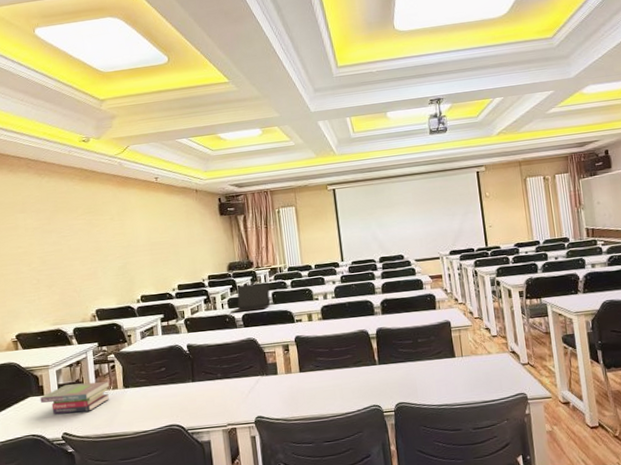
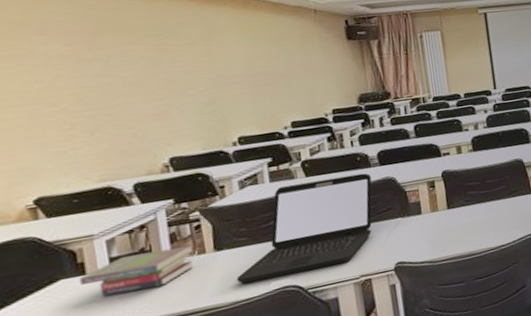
laptop: none [138,333,238,419] -> present [236,173,372,284]
laptop: present [230,282,270,313] -> none [362,114,412,151]

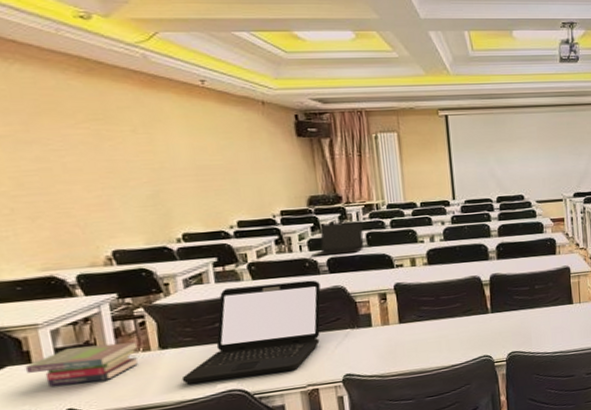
laptop: none [362,114,412,151] -> present [311,221,364,257]

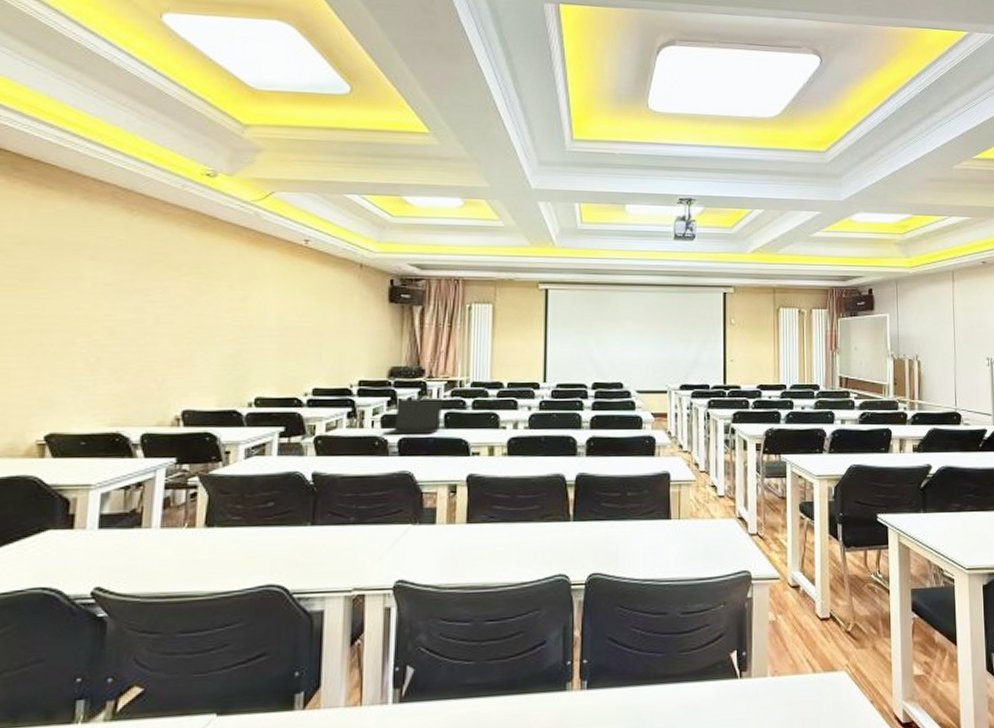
books: present [25,342,138,387] -> none [65,514,184,559]
laptop: present [181,280,321,385] -> none [220,462,387,574]

